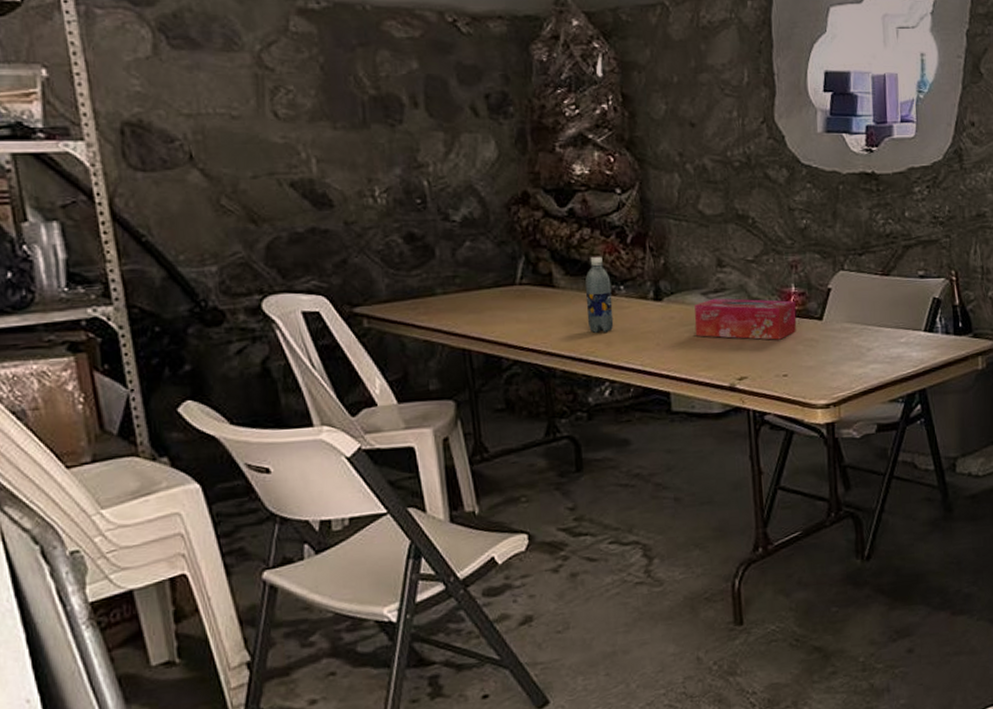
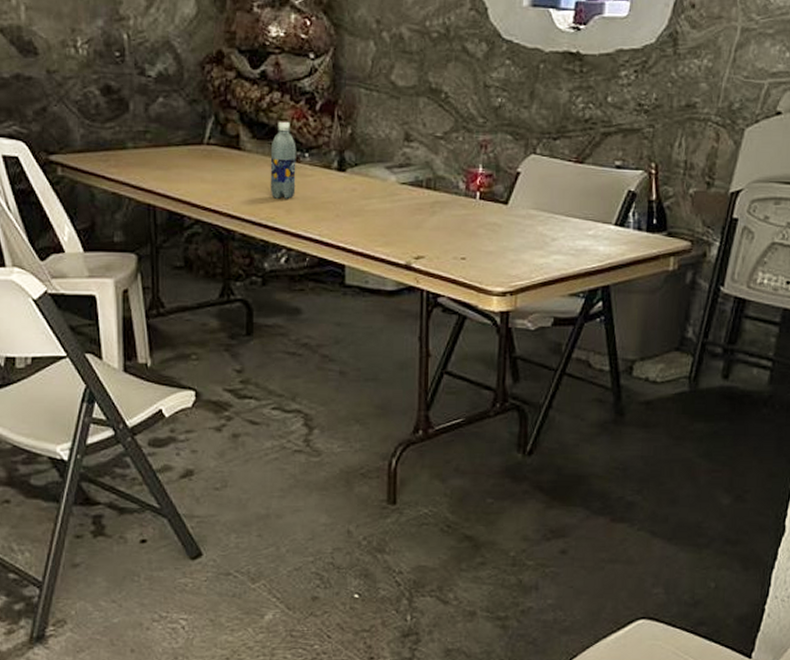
tissue box: present [694,298,797,340] -> none [376,173,482,221]

